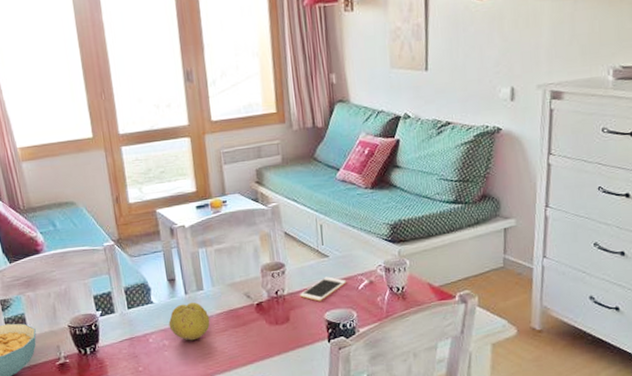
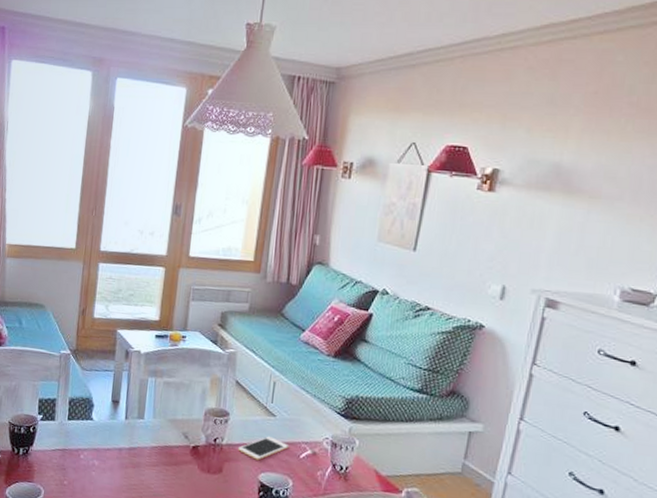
fruit: present [168,302,210,341] -> none [102,428,144,468]

